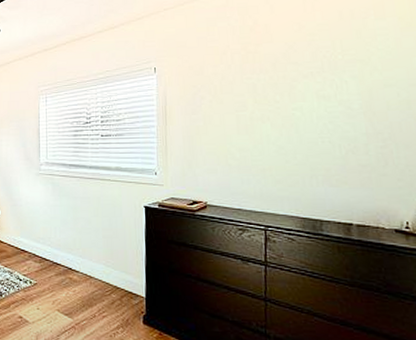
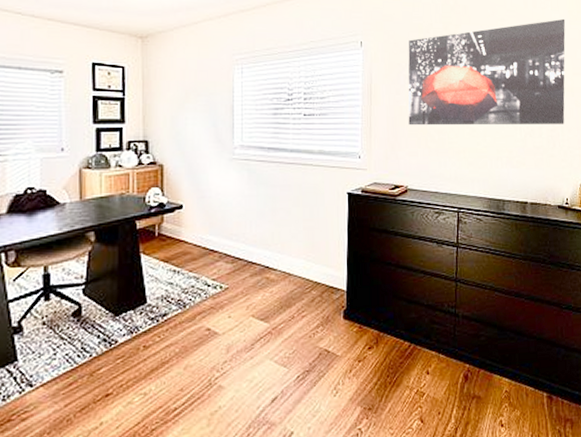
wall art: none [203,26,400,144] -> present [408,18,566,126]

